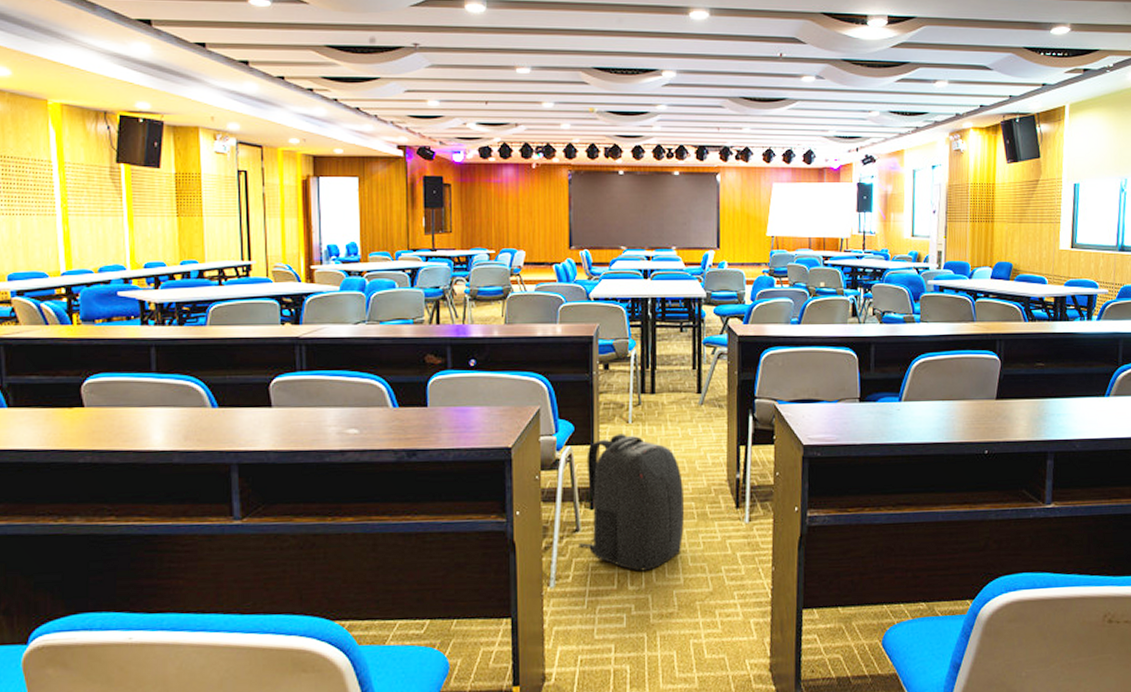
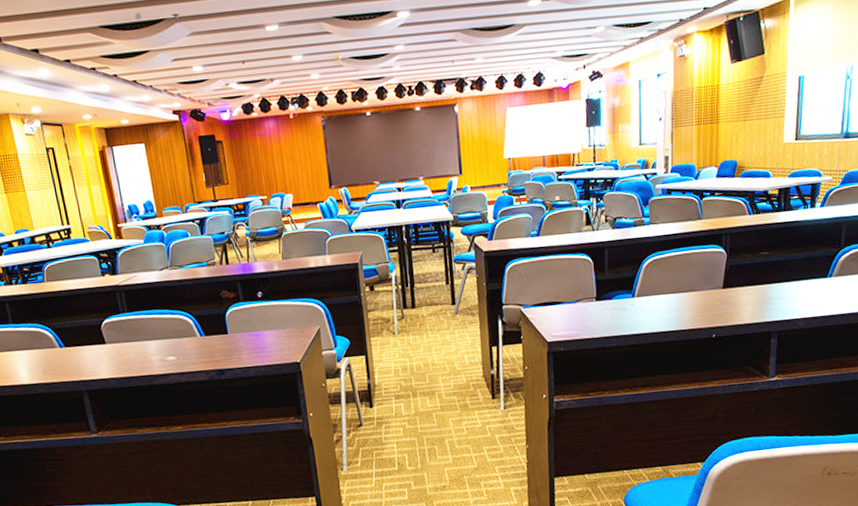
backpack: present [579,434,685,571] -> none [362,344,450,455]

